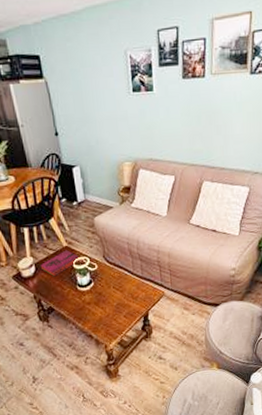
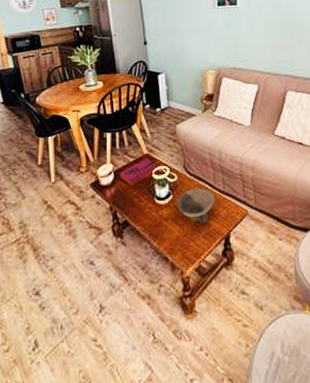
bowl: none [98,275,134,306] -> present [176,188,215,225]

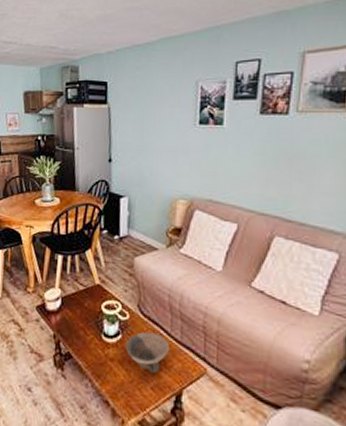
hardback book: present [119,158,160,187] -> none [67,288,112,318]

